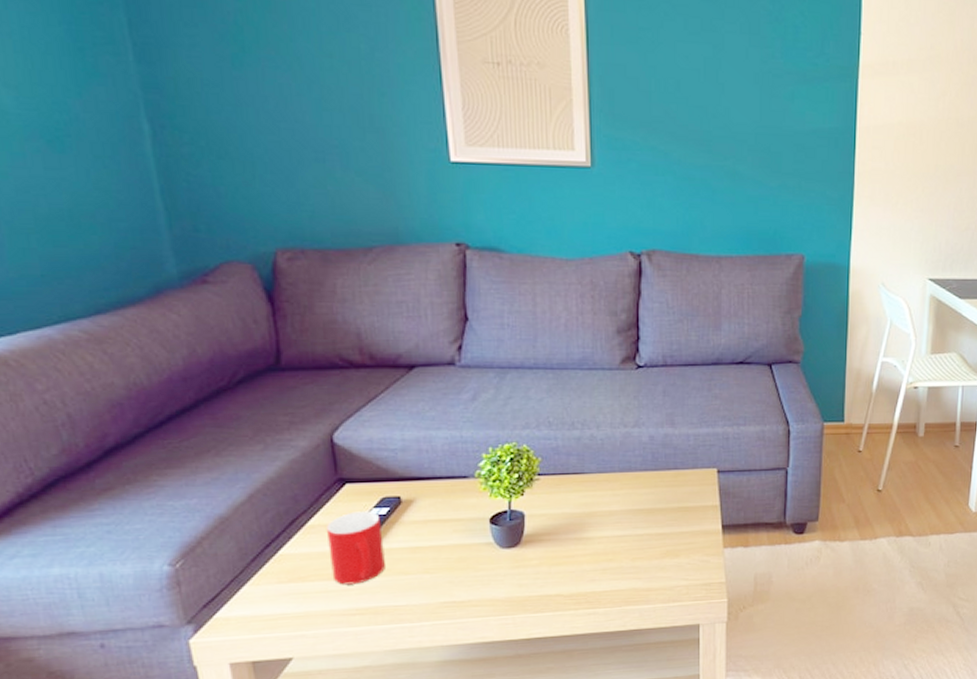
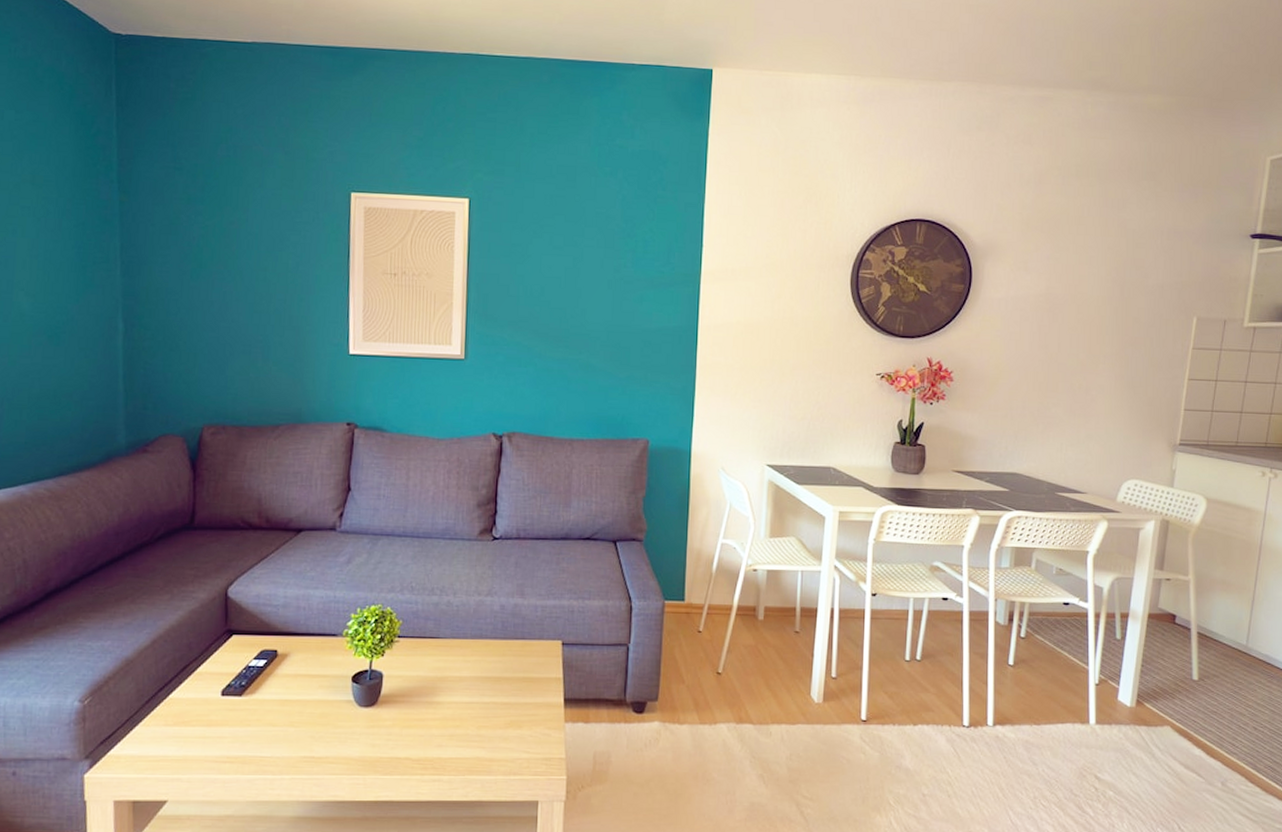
cup: present [325,511,385,585] -> none [211,662,258,733]

